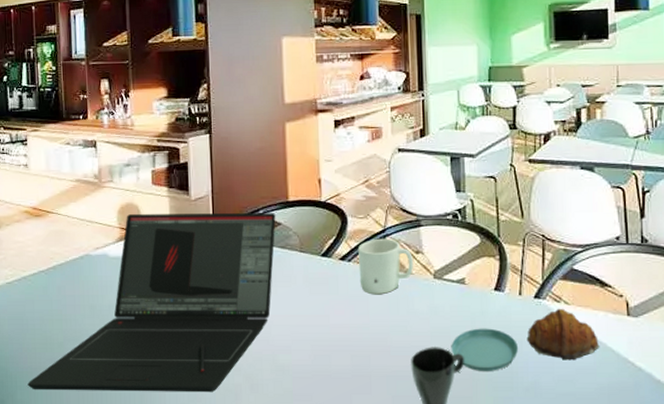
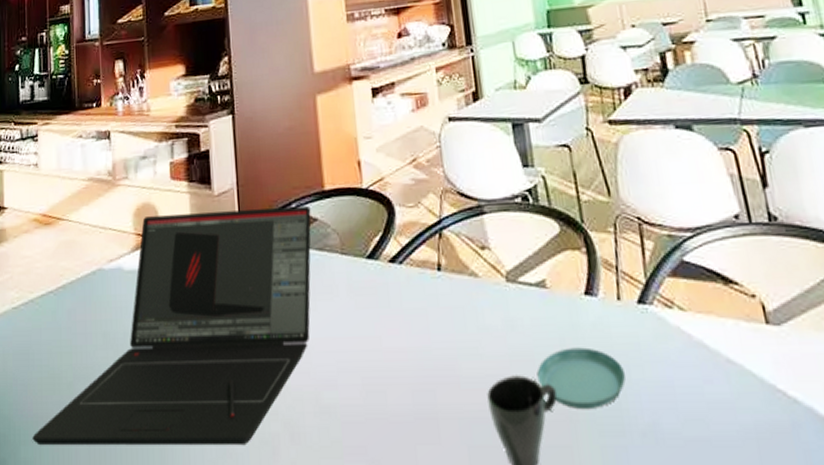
mug: present [357,238,414,295] -> none [409,231,480,307]
croissant: present [526,308,600,361] -> none [634,316,735,390]

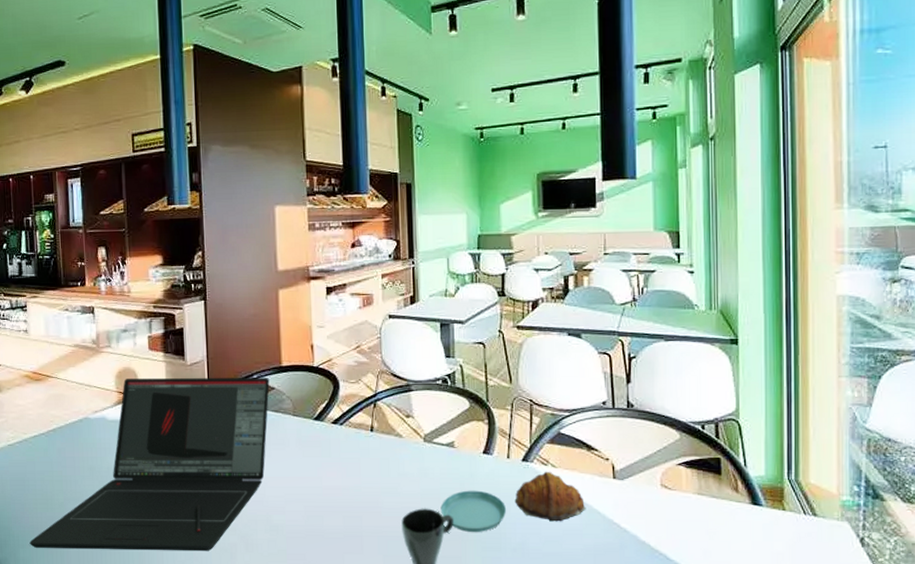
croissant: none [634,316,735,390] -> present [514,471,586,522]

